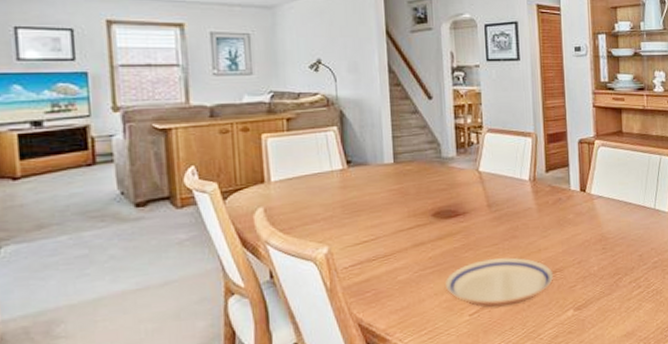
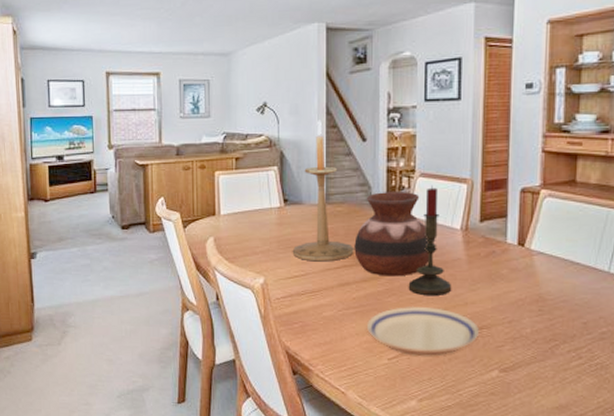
candlestick: none [359,78,427,224] -> present [292,120,354,262]
vase: none [426,147,502,232] -> present [354,192,429,277]
candle: none [484,139,525,247] -> present [408,185,451,295]

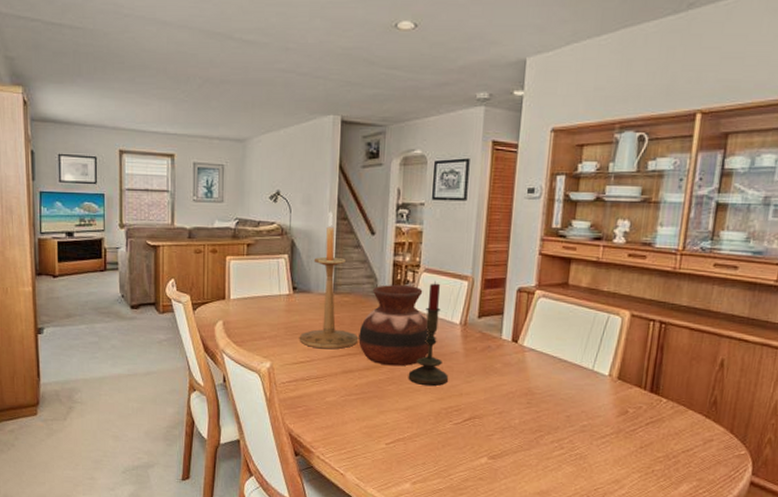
plate: present [367,306,479,356] -> none [367,394,472,442]

